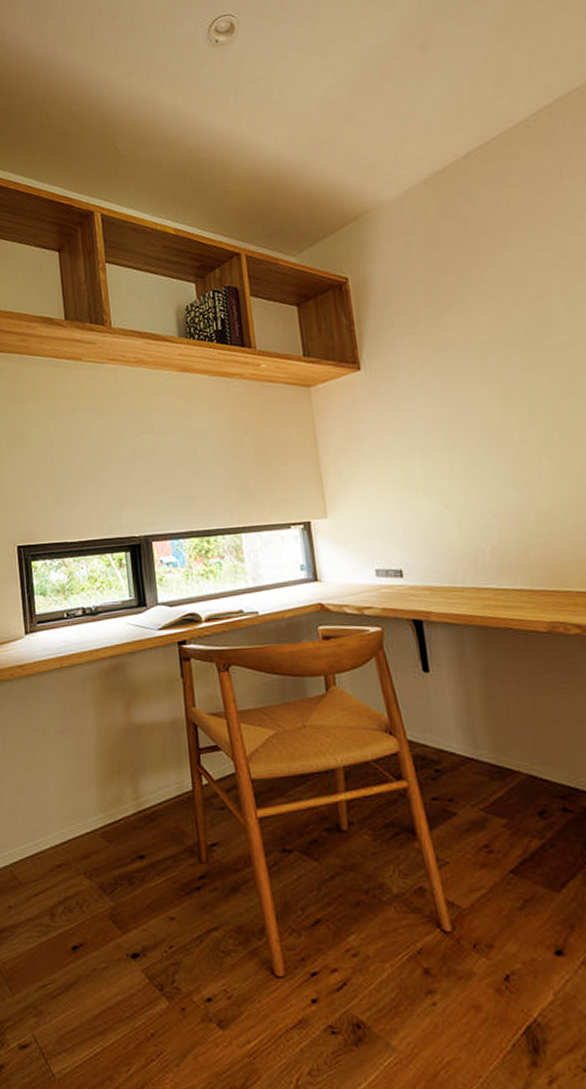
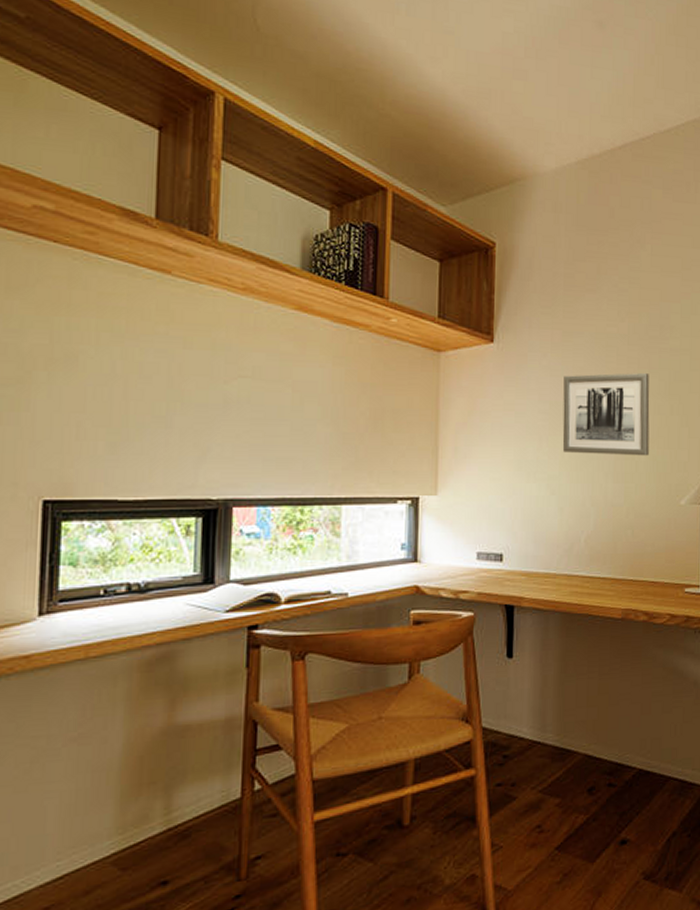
wall art: none [439,374,552,466] -> present [562,373,650,456]

